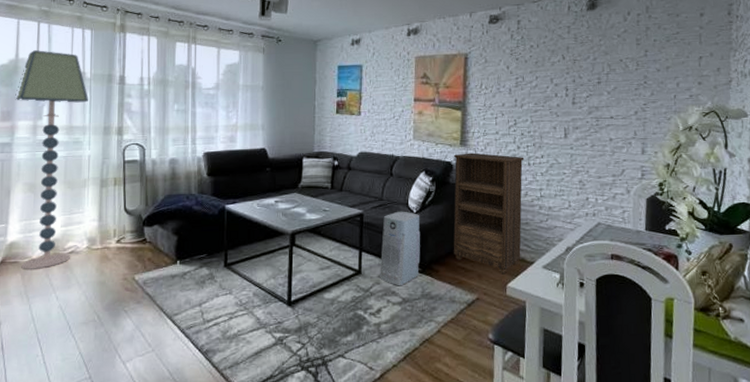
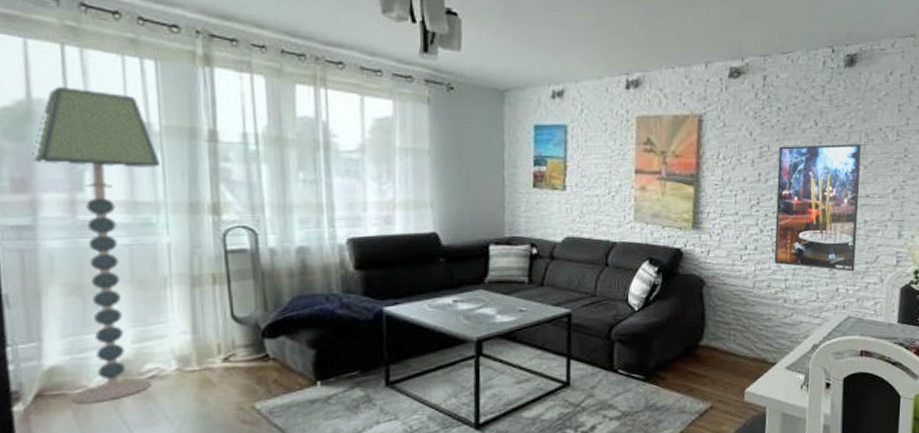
air purifier: present [380,211,421,286] -> none [593,309,644,398]
bookshelf: present [453,153,525,273] -> none [683,237,768,377]
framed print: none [530,73,605,184] -> present [774,144,861,272]

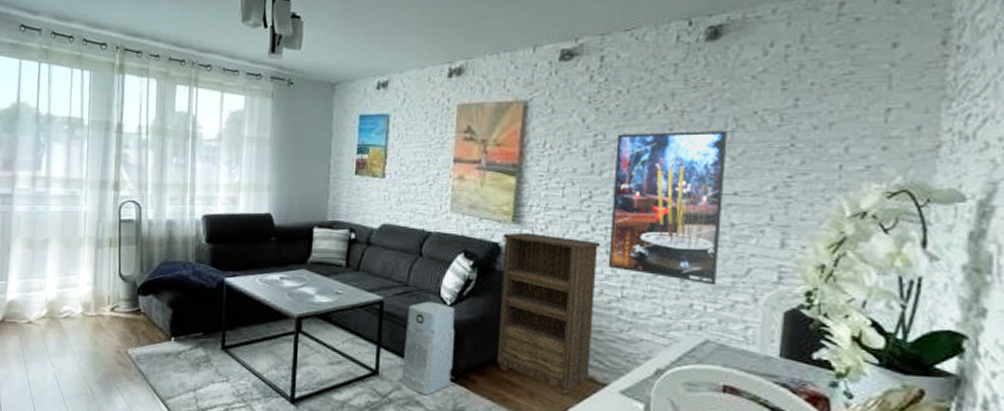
floor lamp: present [32,87,160,404] -> none [16,93,86,332]
air purifier: none [593,309,644,398] -> present [401,301,456,396]
bookshelf: none [683,237,768,377] -> present [496,232,601,395]

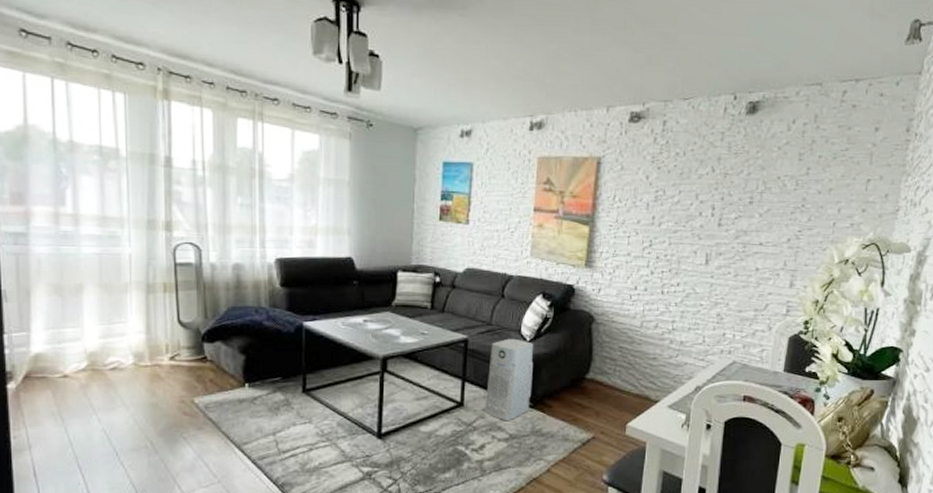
bookshelf: present [496,232,601,395] -> none [569,276,658,412]
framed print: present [608,131,727,286] -> none [662,191,758,318]

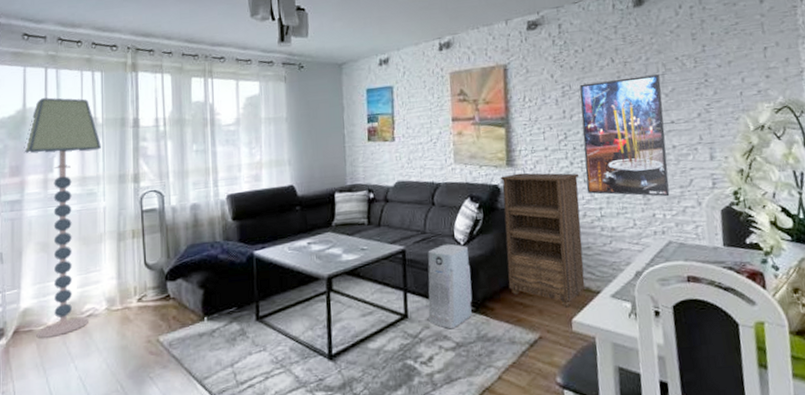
floor lamp: none [27,115,125,386] -> present [24,97,101,338]
bookshelf: none [569,276,658,412] -> present [500,173,585,307]
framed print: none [662,191,758,318] -> present [580,74,670,197]

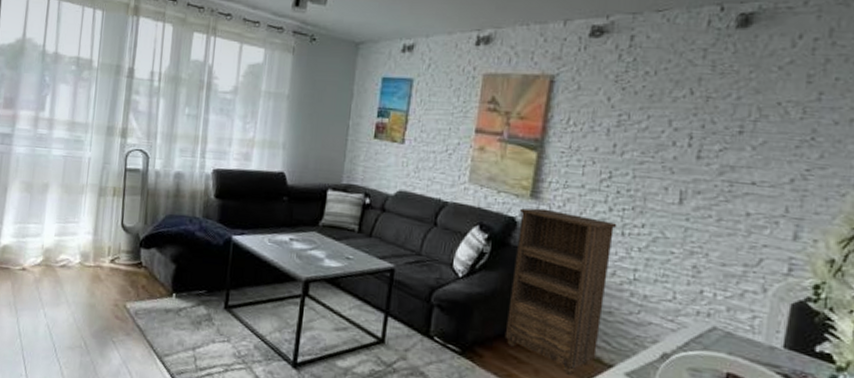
floor lamp: present [24,97,101,338] -> none [11,30,94,280]
air purifier: present [427,243,473,330] -> none [407,272,467,368]
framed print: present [580,74,670,197] -> none [622,115,750,274]

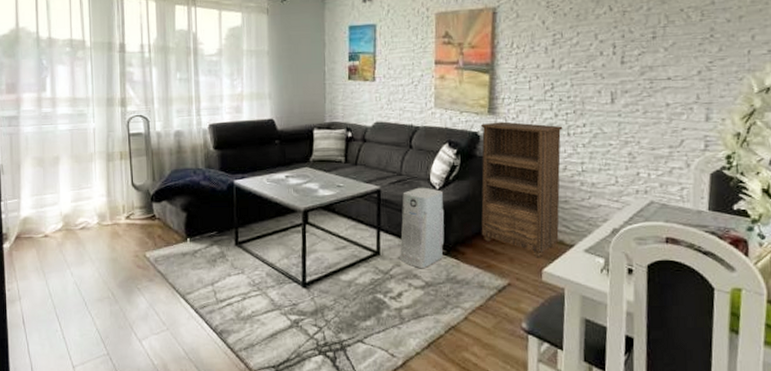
air purifier: none [407,272,467,368] -> present [400,187,445,269]

